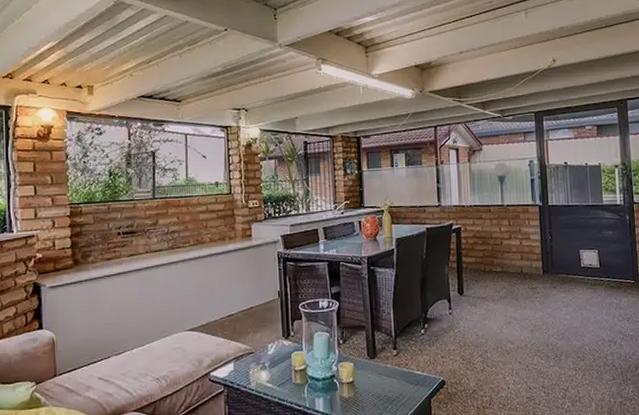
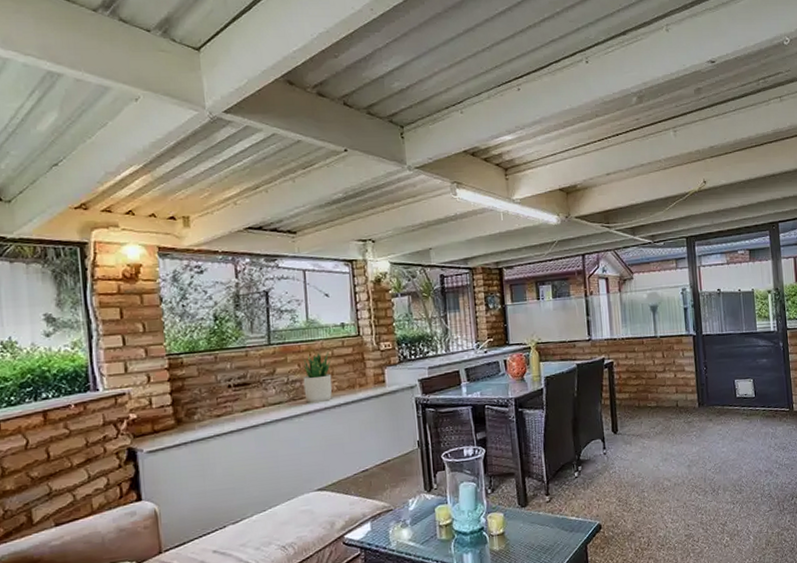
planter: none [181,205,206,253] -> present [303,350,333,404]

